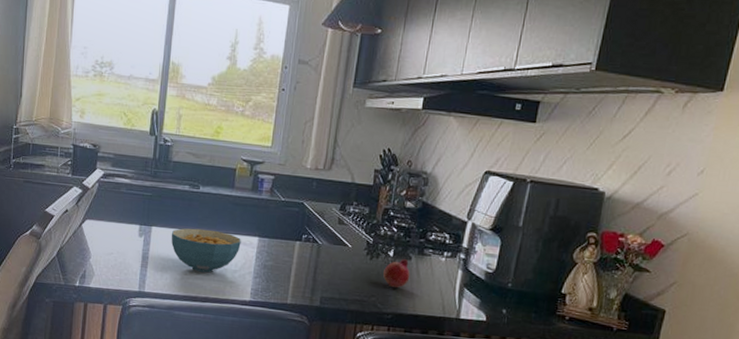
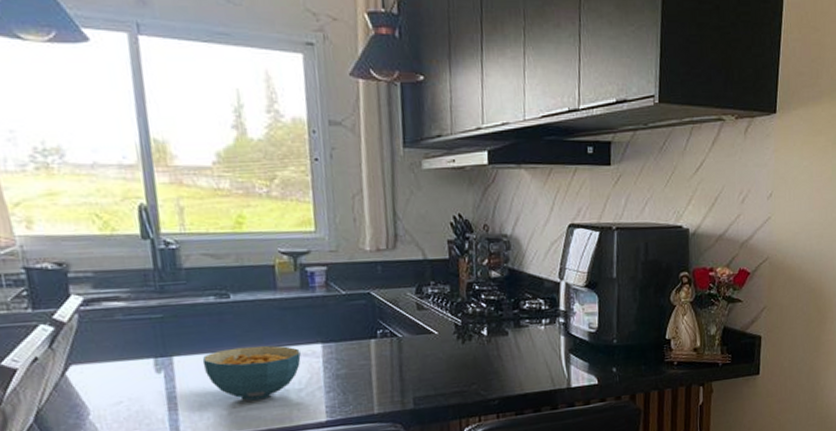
fruit: present [383,258,411,288] -> none [480,334,511,370]

